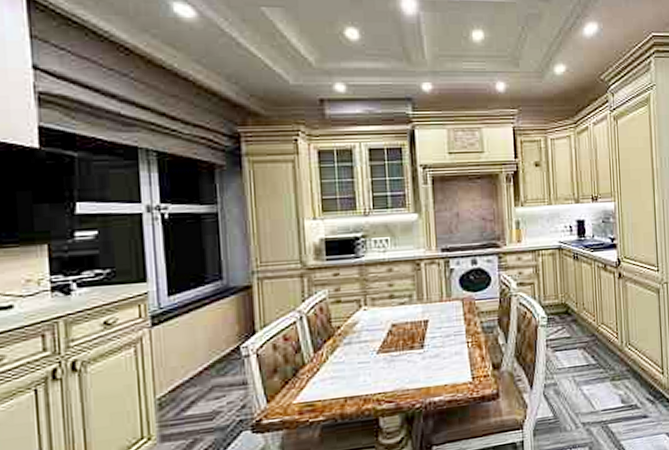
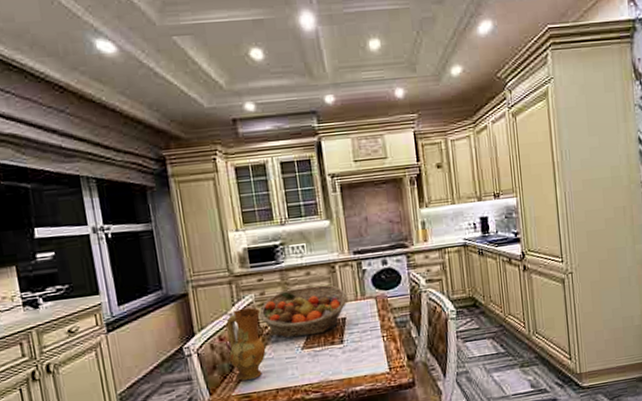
ceramic jug: none [293,305,336,387] -> present [226,308,266,381]
fruit basket: none [331,283,431,341] -> present [258,284,347,339]

